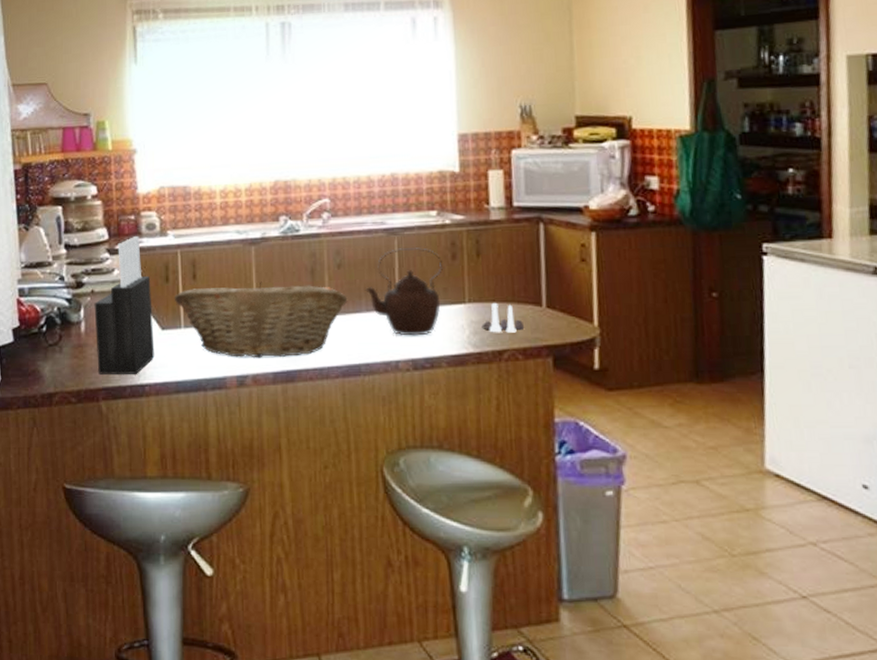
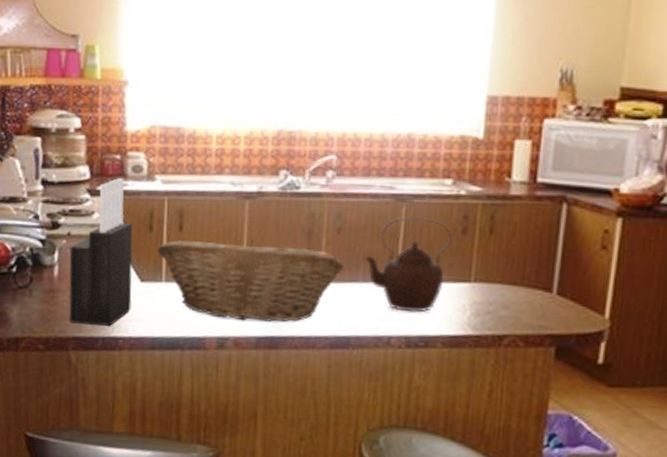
salt and pepper shaker set: present [481,302,525,333] -> none [484,284,531,318]

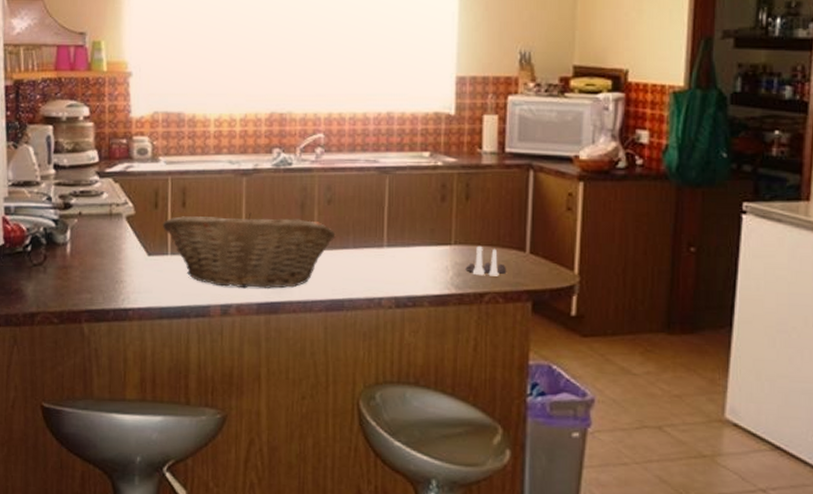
knife block: present [69,178,133,326] -> none [81,161,140,298]
teapot: present [363,215,452,313] -> none [353,186,433,275]
salt and pepper shaker set: none [484,284,531,318] -> present [465,245,507,276]

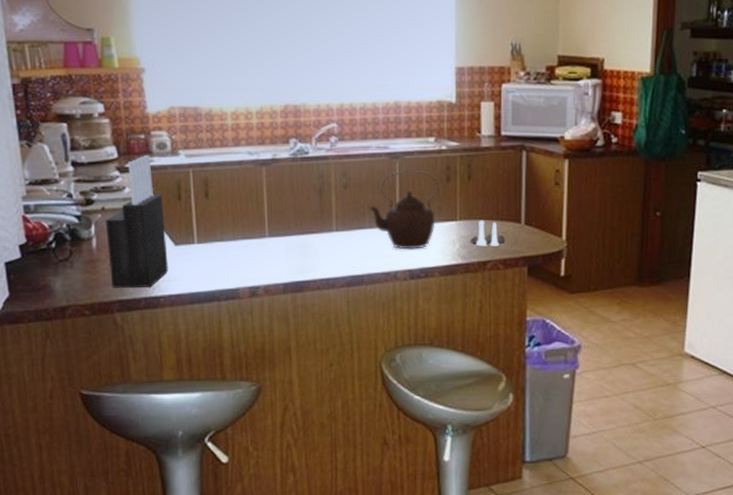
knife block: none [81,161,140,298] -> present [105,155,169,288]
fruit basket: present [162,213,336,289] -> none [186,200,353,271]
teapot: none [353,186,433,275] -> present [368,169,439,250]

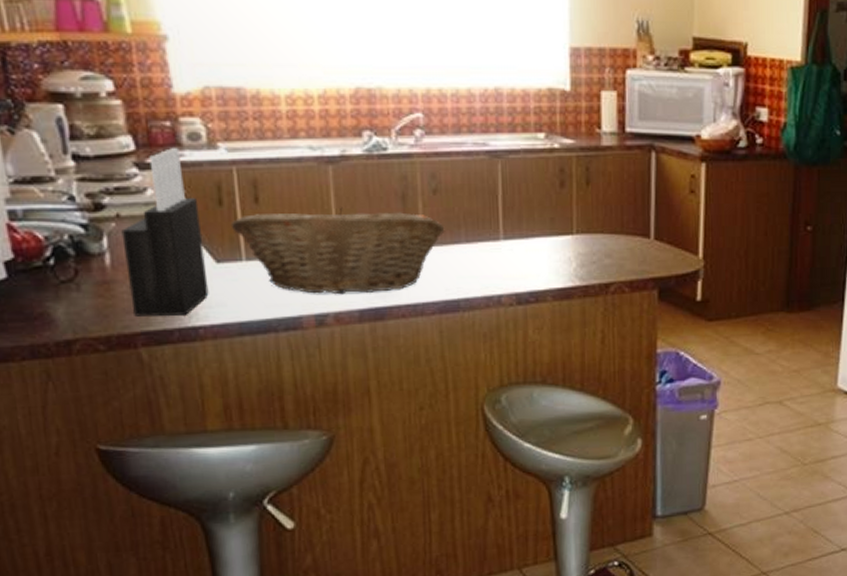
fruit basket: none [186,200,353,271] -> present [230,207,445,295]
teapot: present [368,169,439,250] -> none [464,172,551,269]
salt and pepper shaker set: present [470,220,506,246] -> none [589,233,632,266]

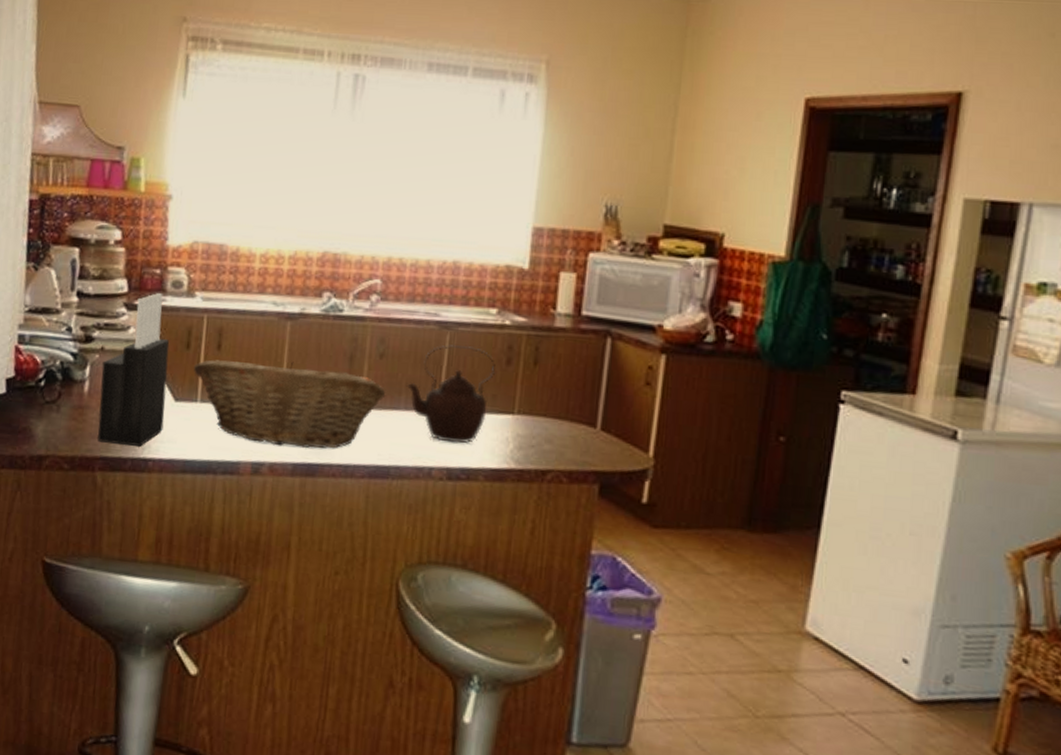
teapot: none [464,172,551,269] -> present [405,343,496,444]

